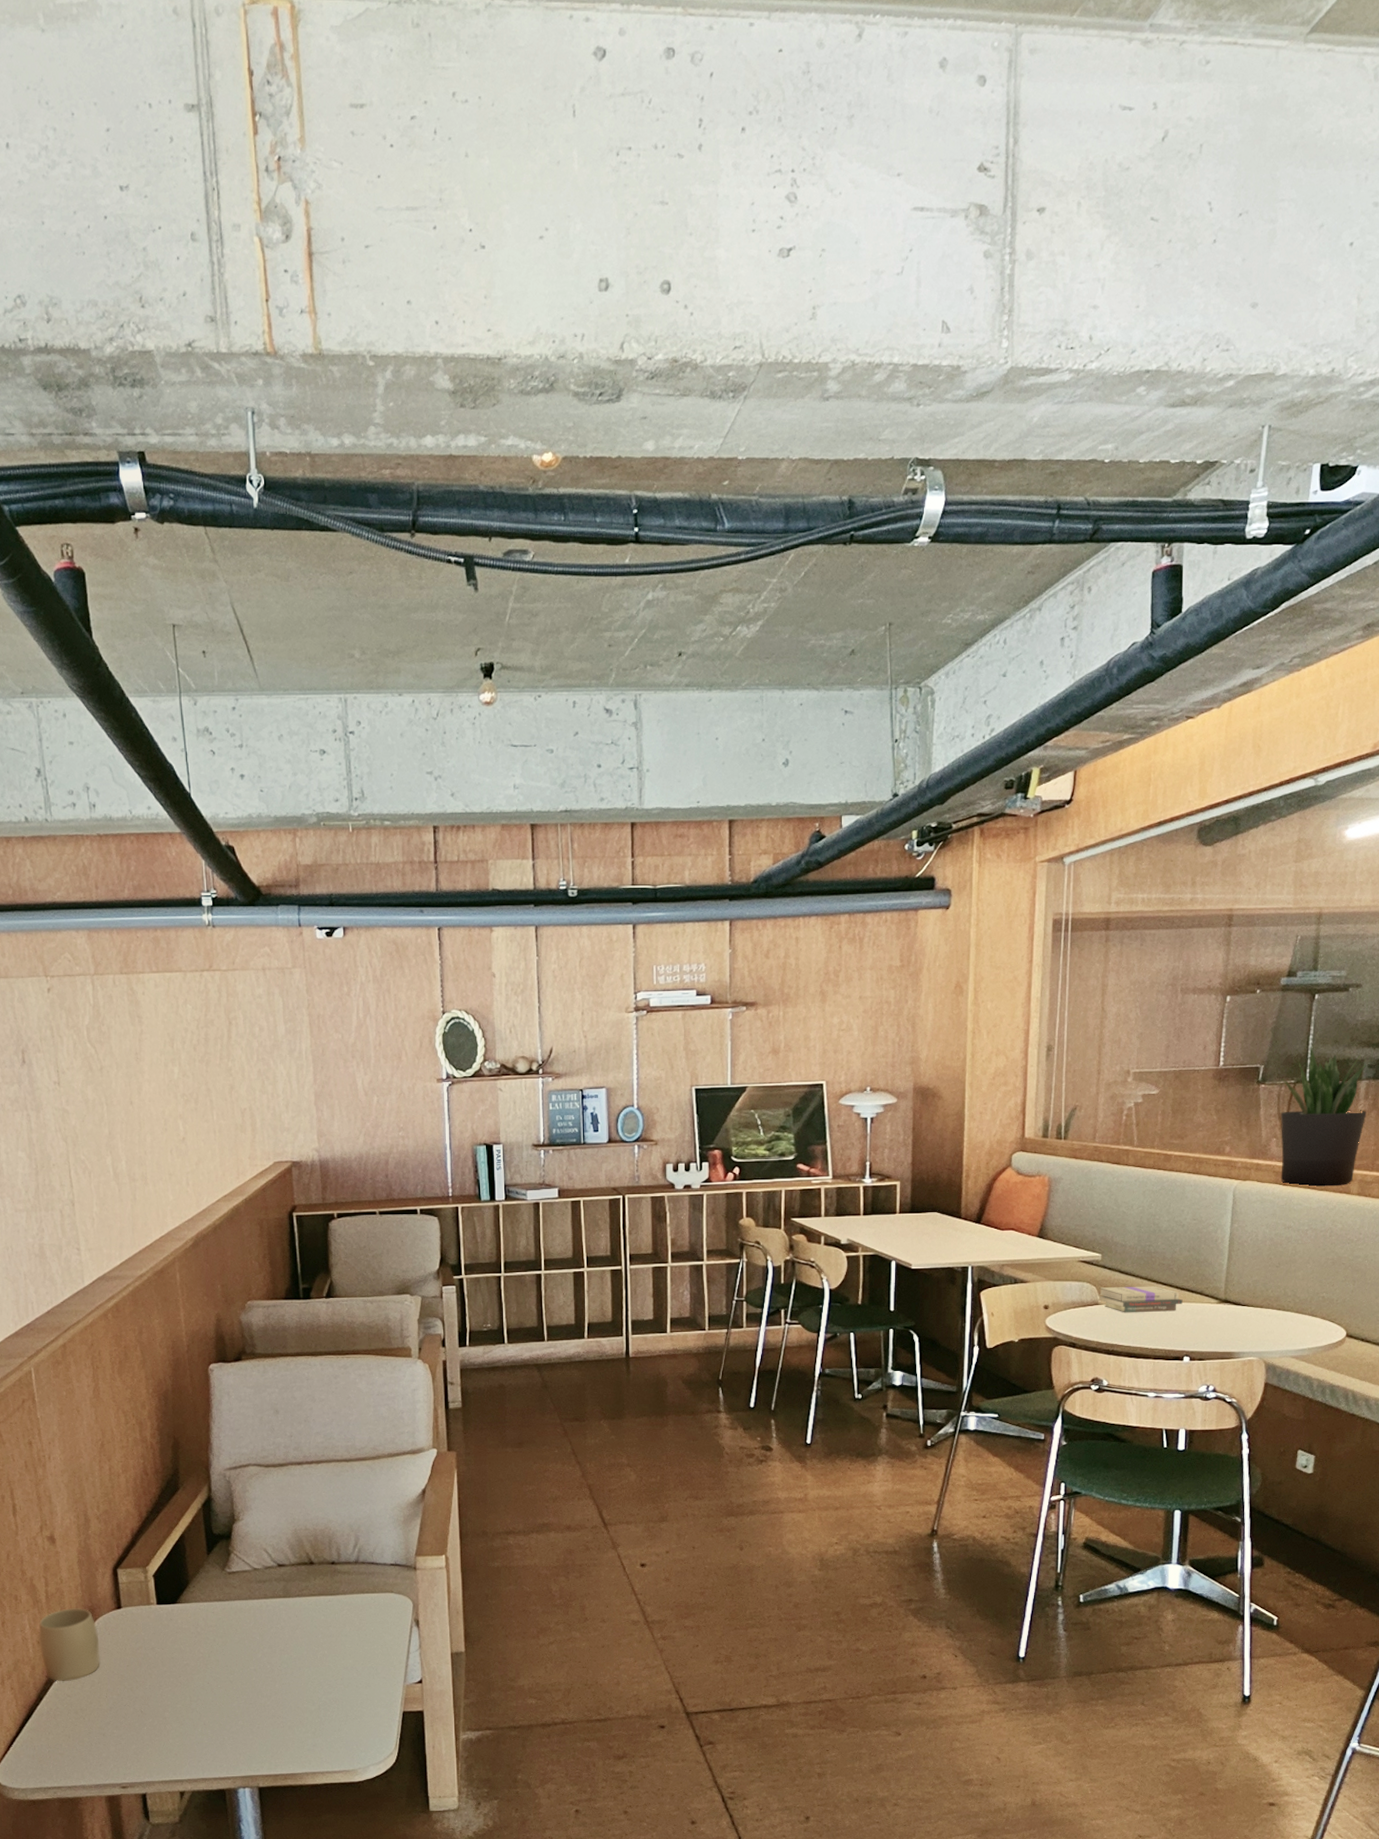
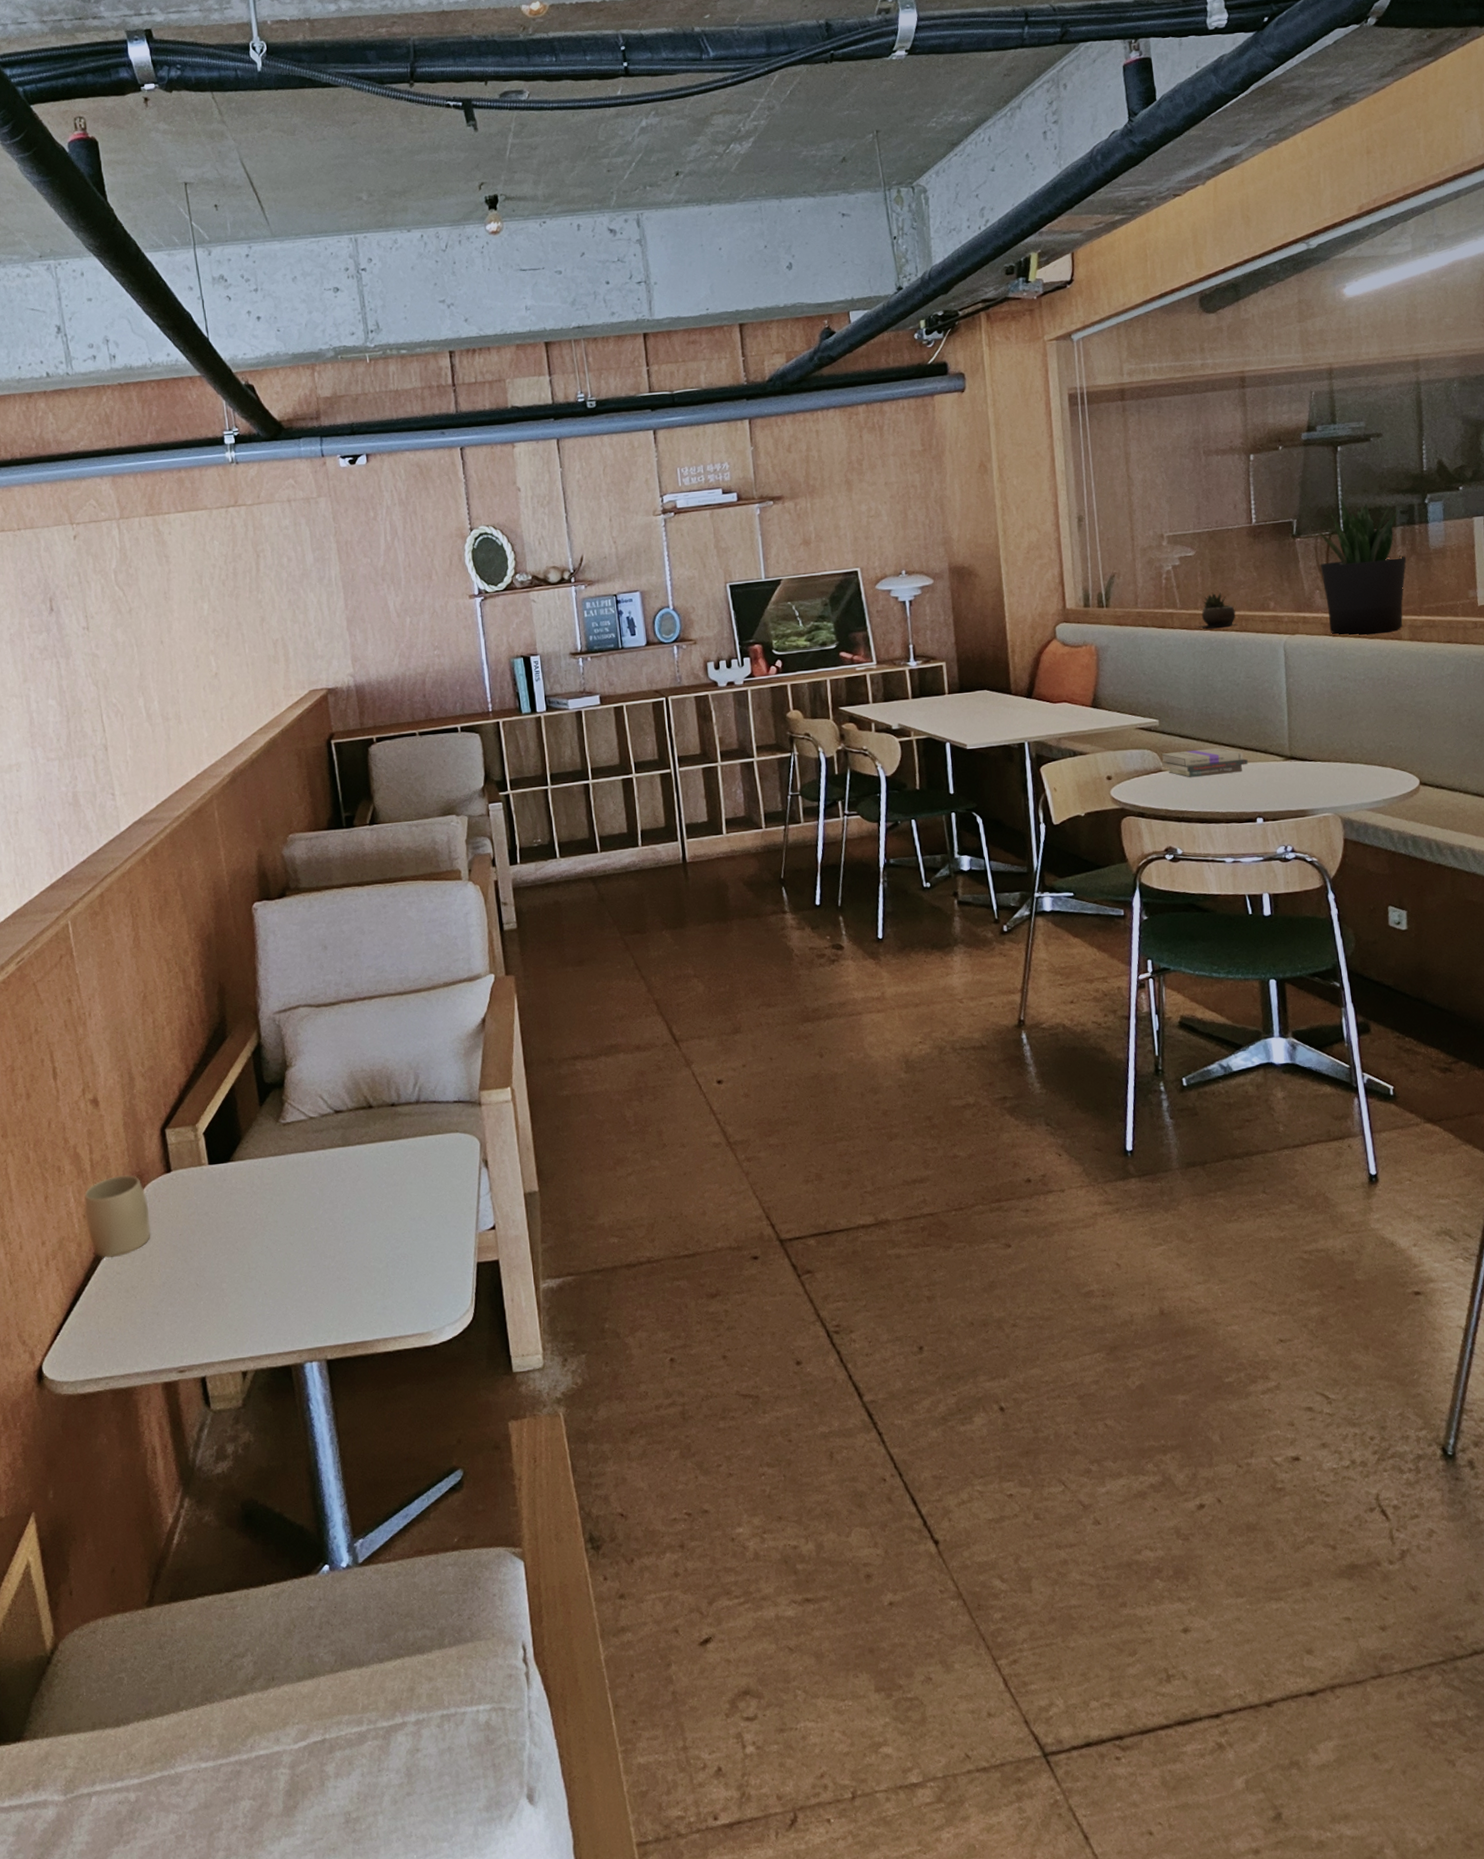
succulent plant: none [1151,1132,1191,1168] -> present [1197,592,1238,629]

